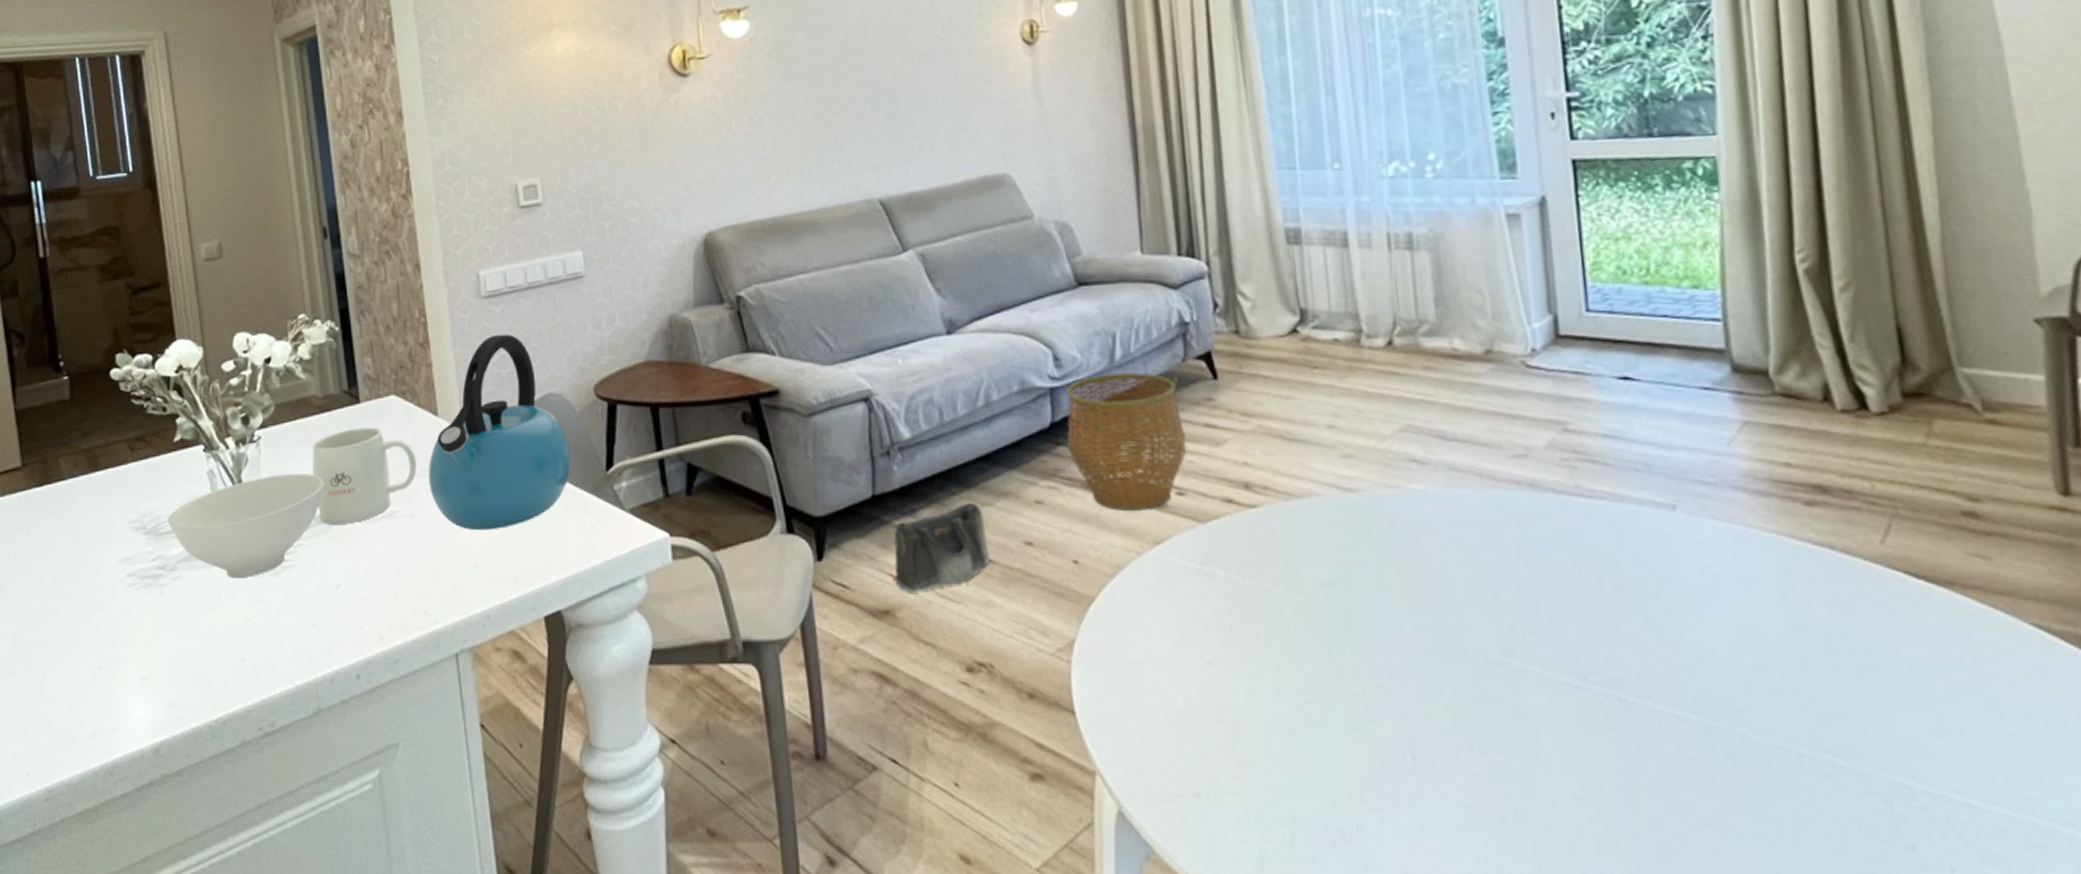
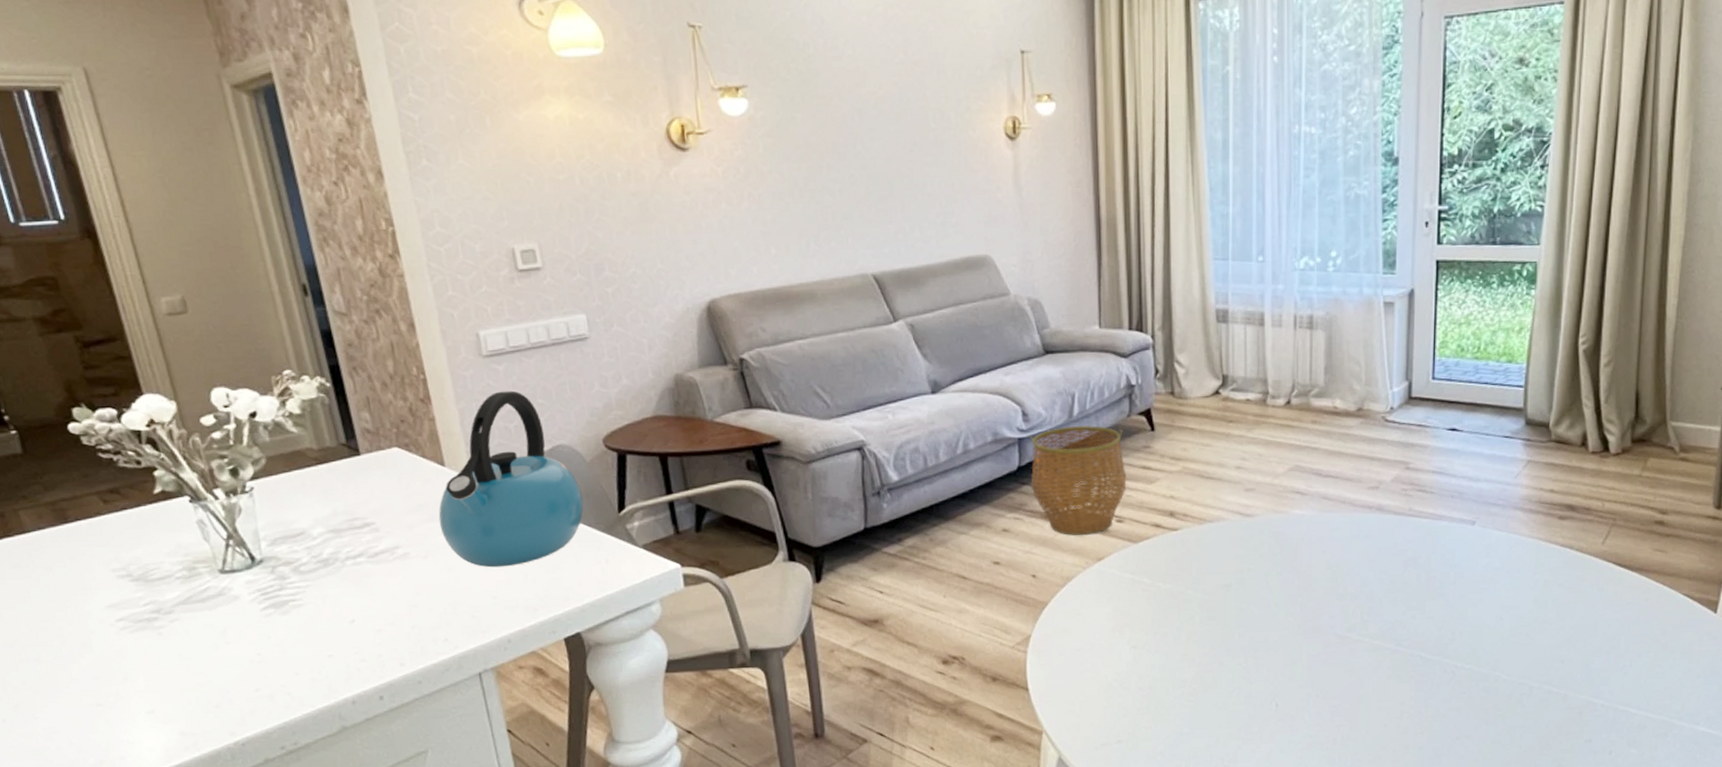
bowl: present [167,474,324,579] -> none [156,521,329,618]
mug: present [312,427,417,525] -> none [312,477,427,567]
saddlebag: present [893,502,991,593] -> none [882,531,965,605]

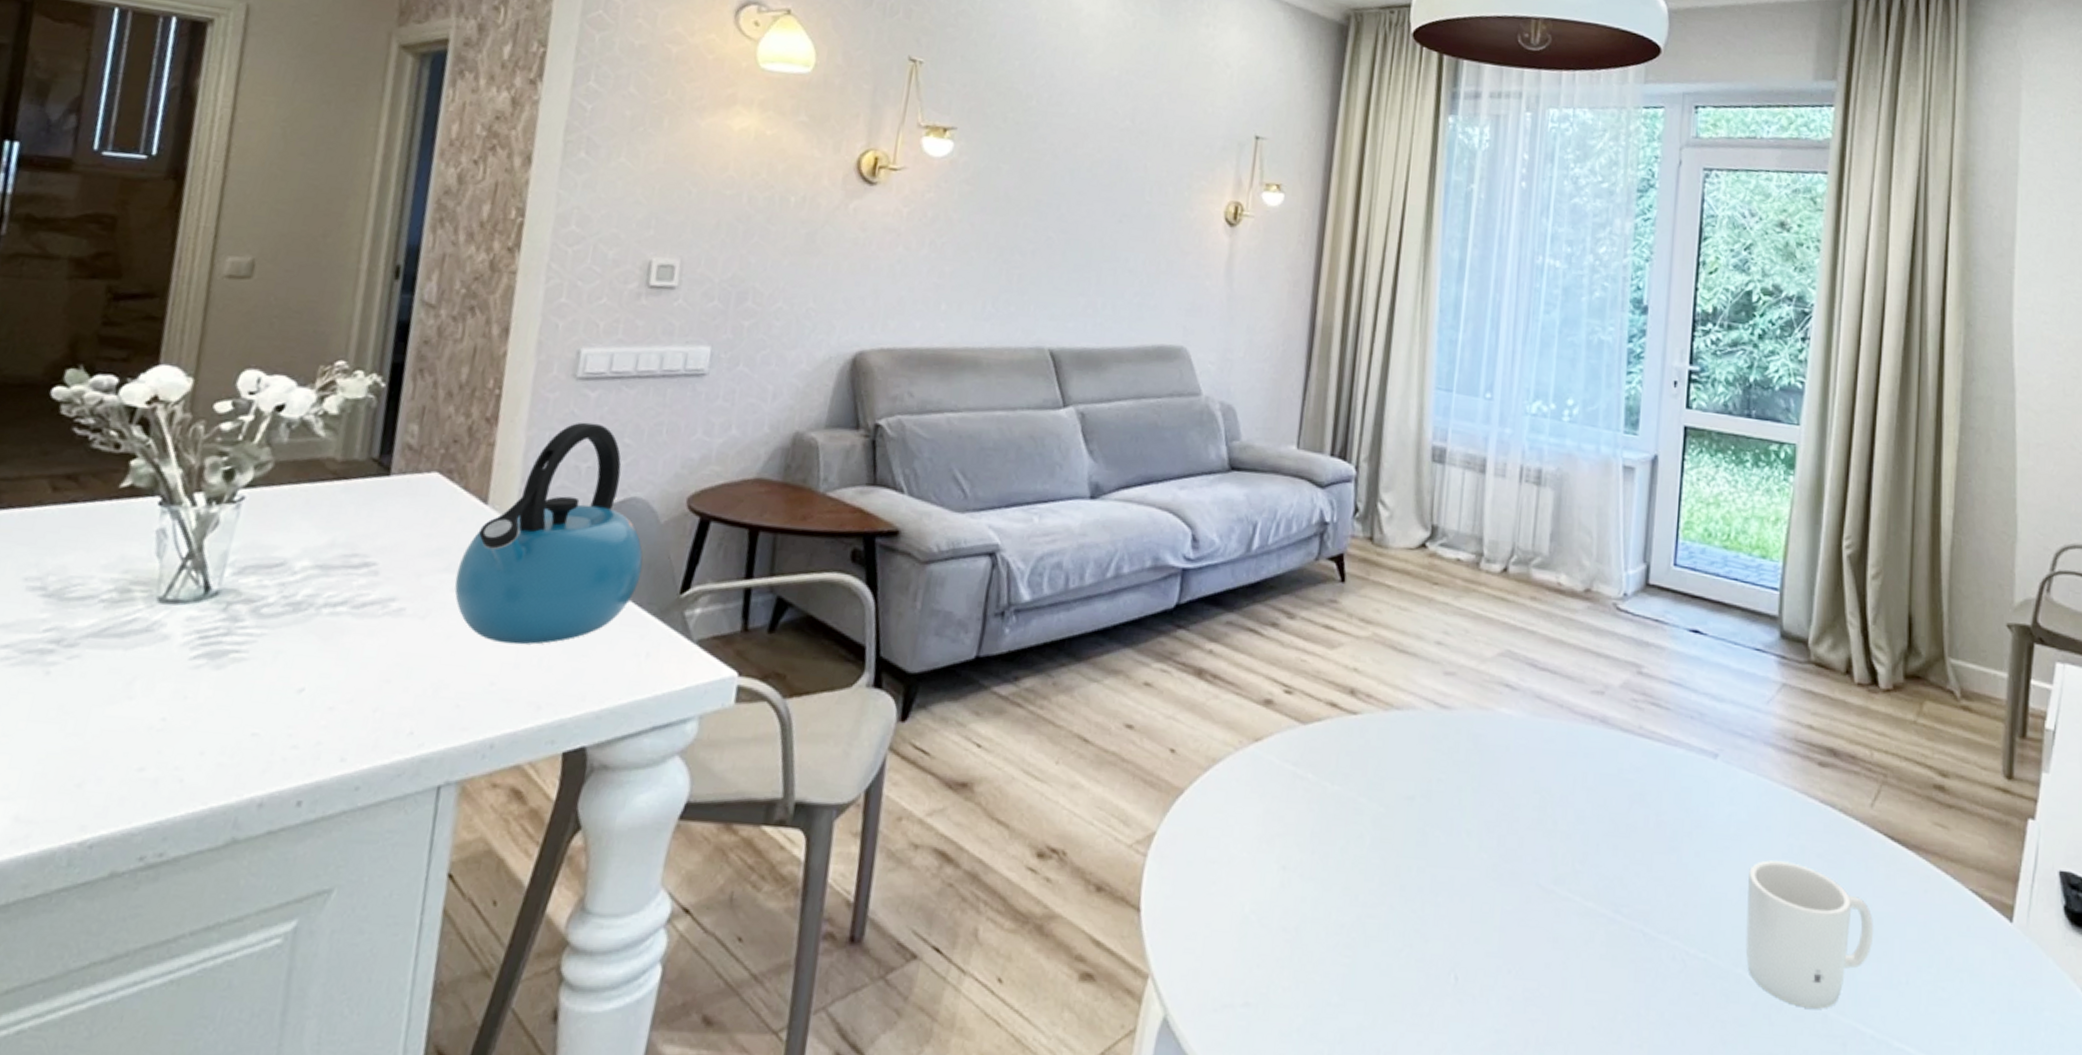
basket: present [1030,425,1127,536] -> none [1187,561,1308,706]
mug: none [1501,593,1605,692] -> present [1745,860,1874,1009]

